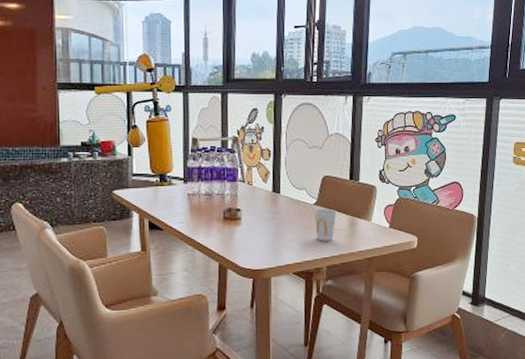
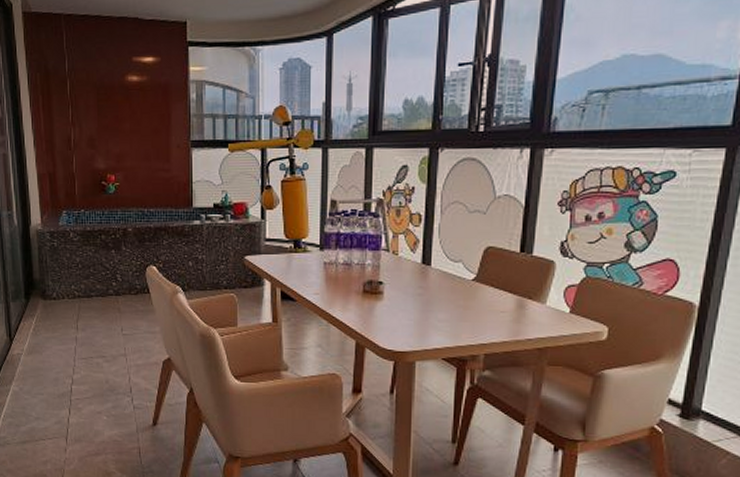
cup: present [313,208,337,241] -> none [471,285,501,324]

